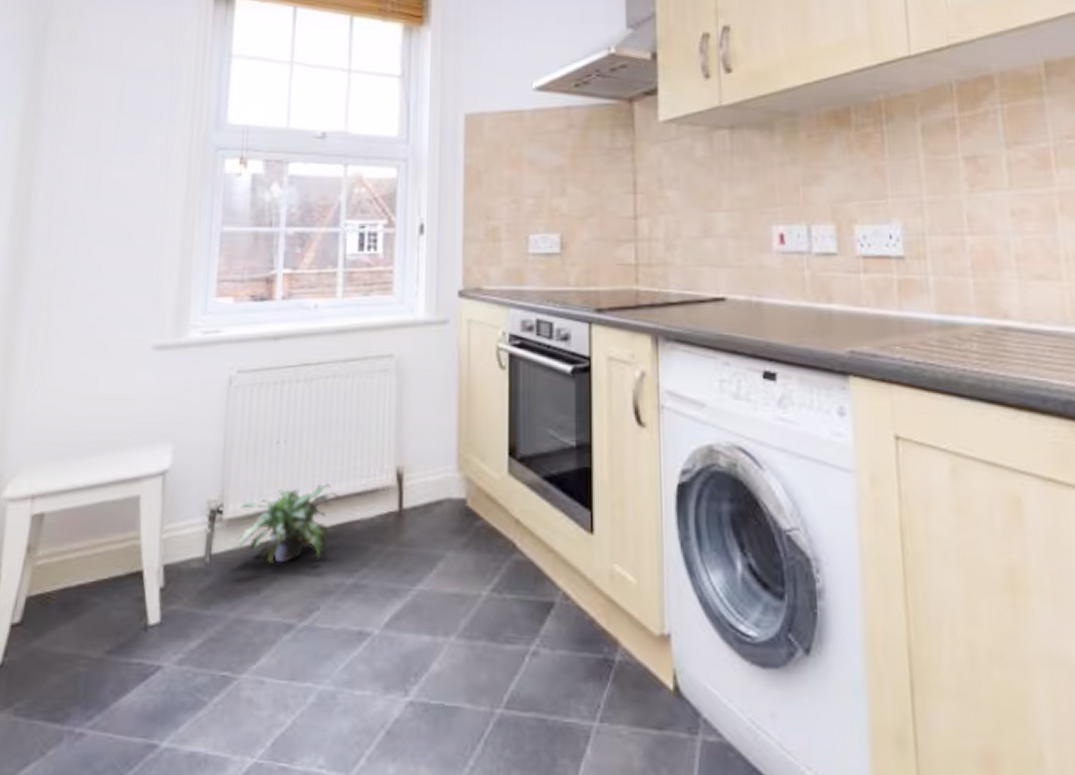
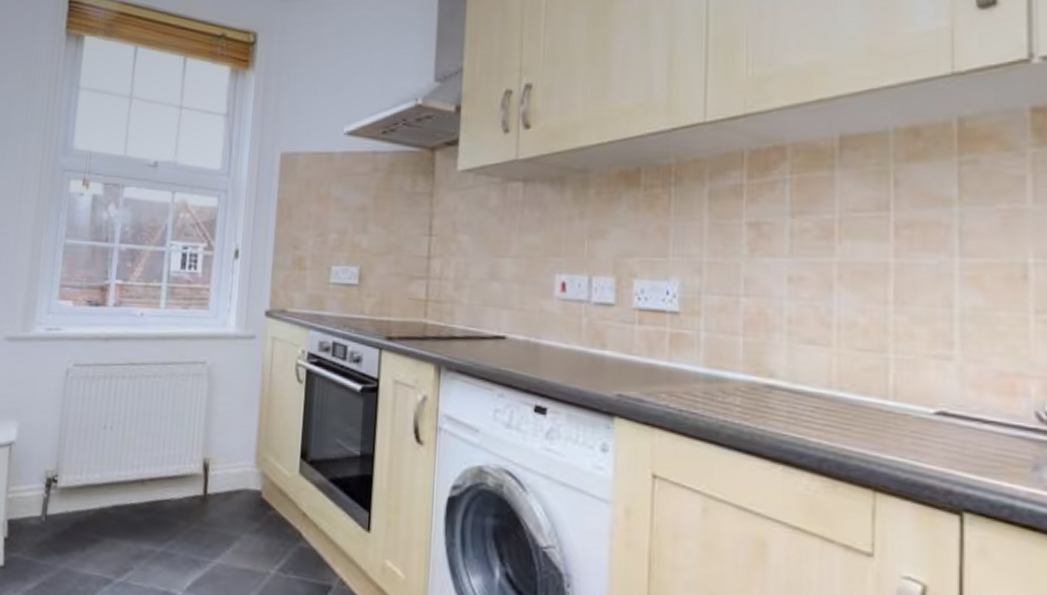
potted plant: present [236,484,340,563] -> none [67,466,154,529]

